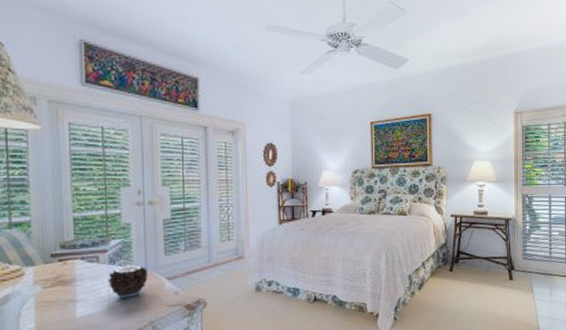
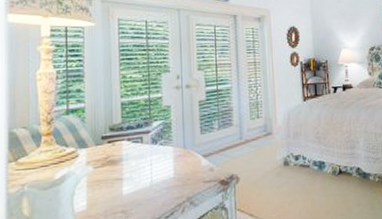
candle: present [108,263,149,298] -> none [150,142,186,176]

